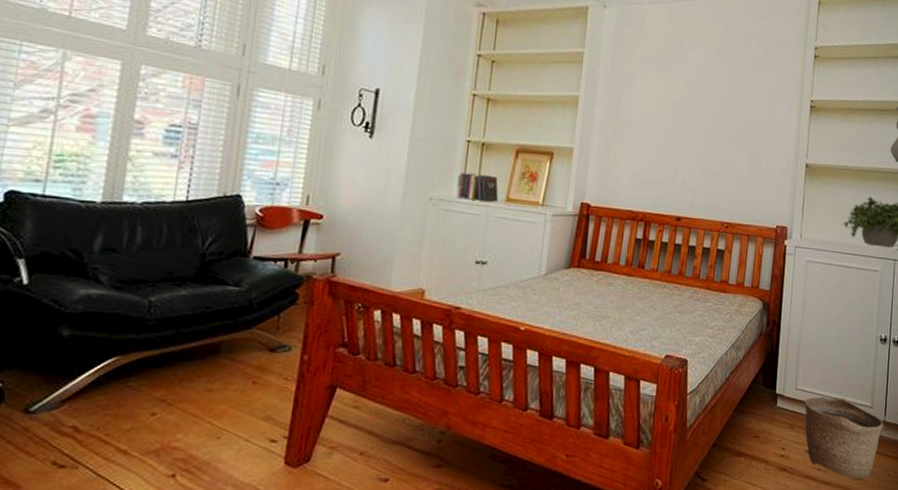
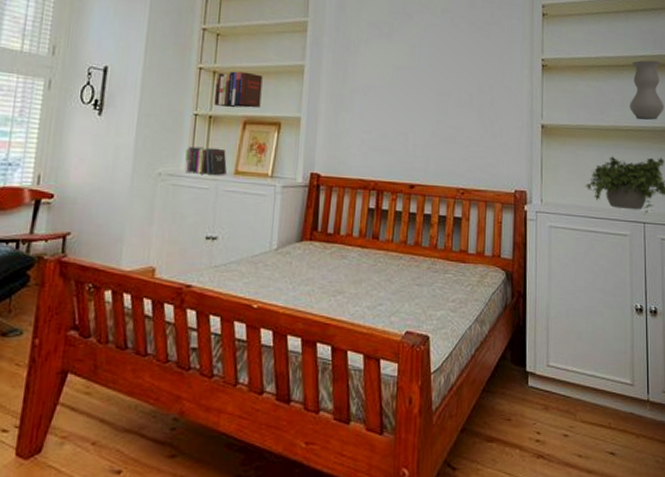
books: none [487,99,537,138] -> present [214,71,263,109]
basket: present [804,397,884,479] -> none [558,375,647,466]

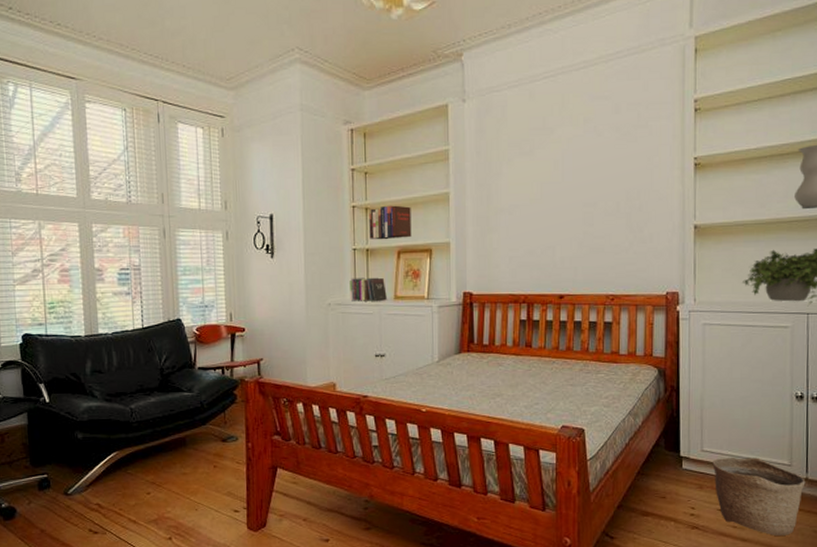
basket: none [558,375,647,466] -> present [712,457,806,536]

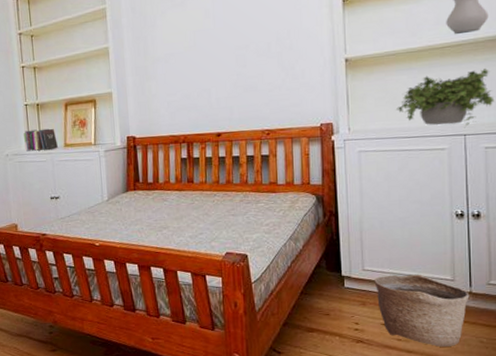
books: present [369,205,412,240] -> none [37,62,77,95]

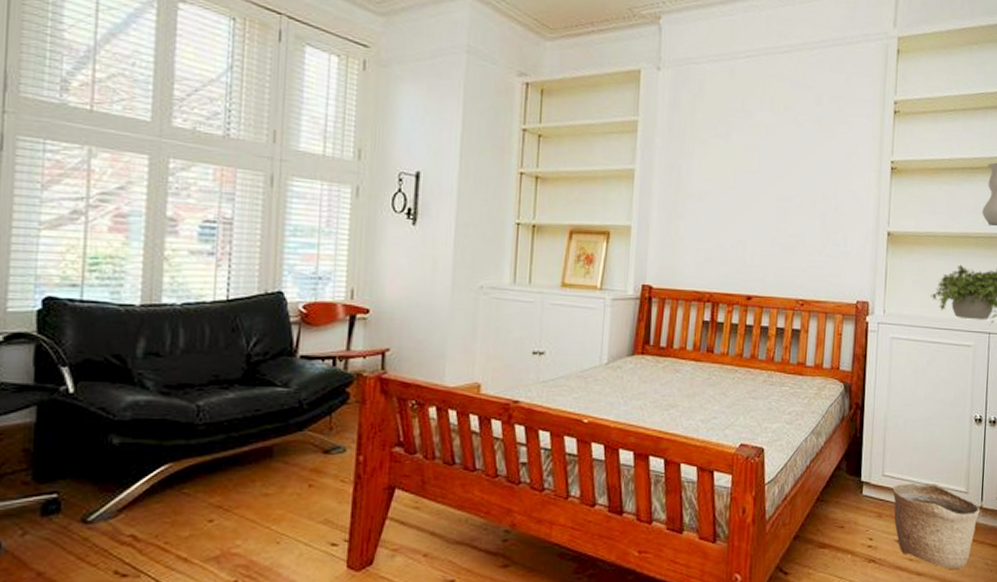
books: present [24,128,58,151] -> none [508,257,553,289]

